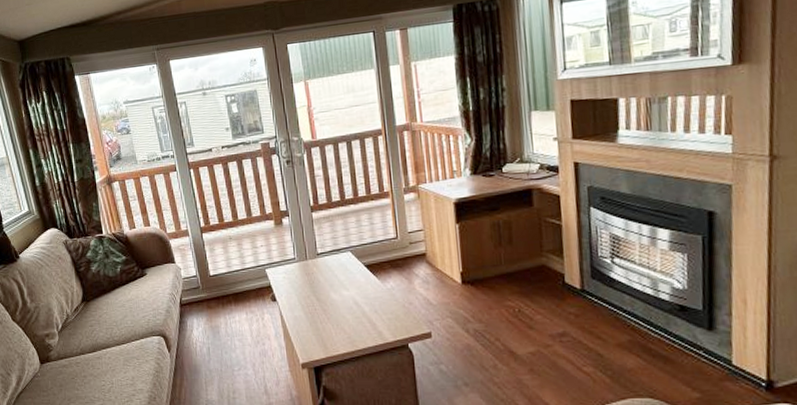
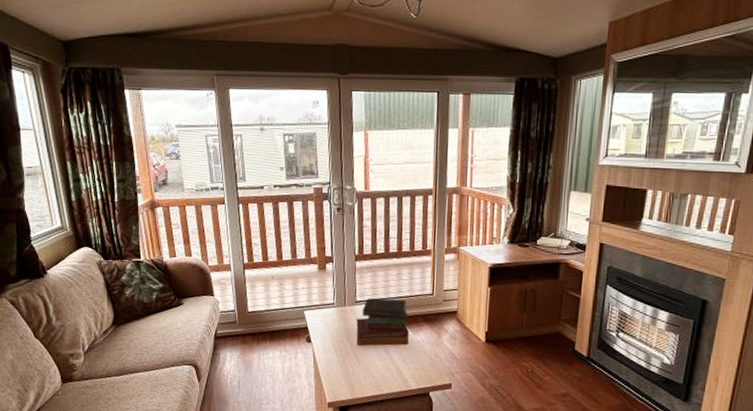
books: none [320,247,379,300] -> present [356,298,410,346]

